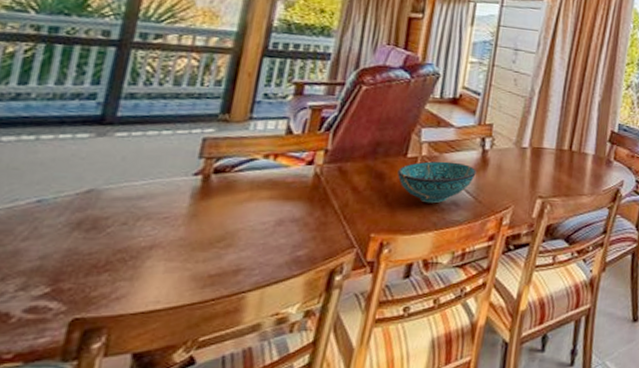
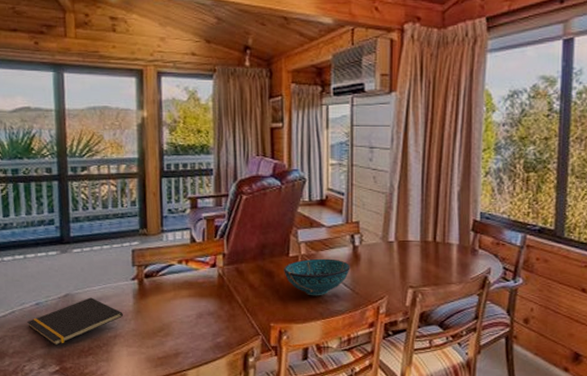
notepad: none [13,195,171,259] -> present [26,297,123,346]

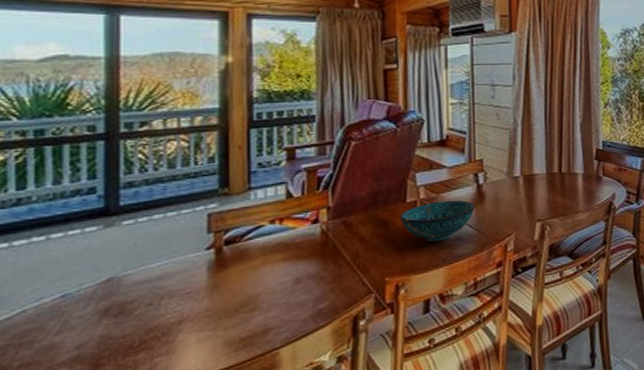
notepad: present [26,297,123,346] -> none [44,277,192,347]

